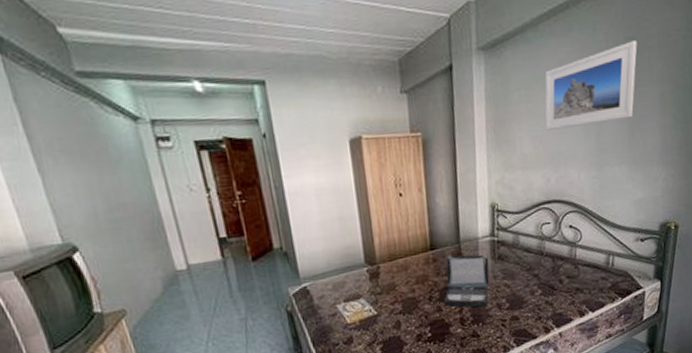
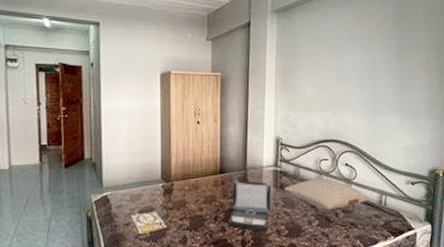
pillow: none [503,243,596,277] -> present [284,178,369,210]
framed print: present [544,41,638,132] -> none [325,15,405,81]

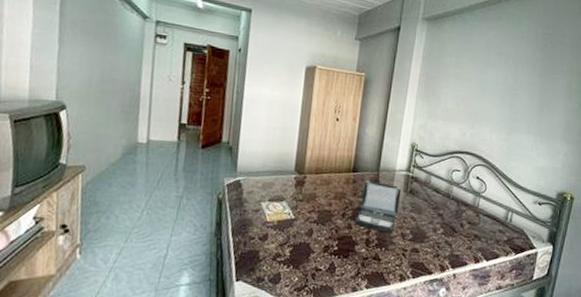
pillow: present [284,178,369,210] -> none [414,187,496,220]

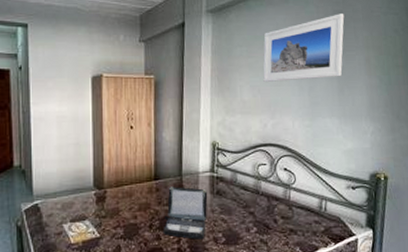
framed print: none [468,36,553,97] -> present [263,14,345,83]

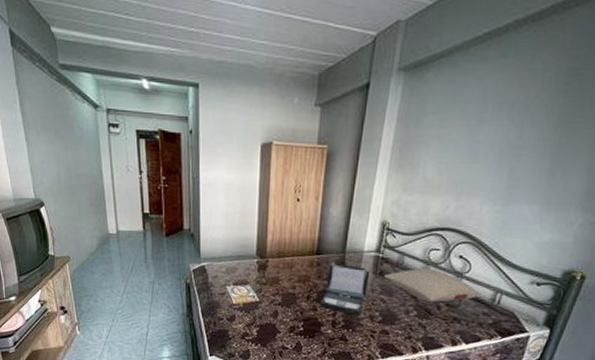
pillow: none [221,183,309,216] -> present [384,268,481,302]
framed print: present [263,14,345,83] -> none [454,72,583,159]

